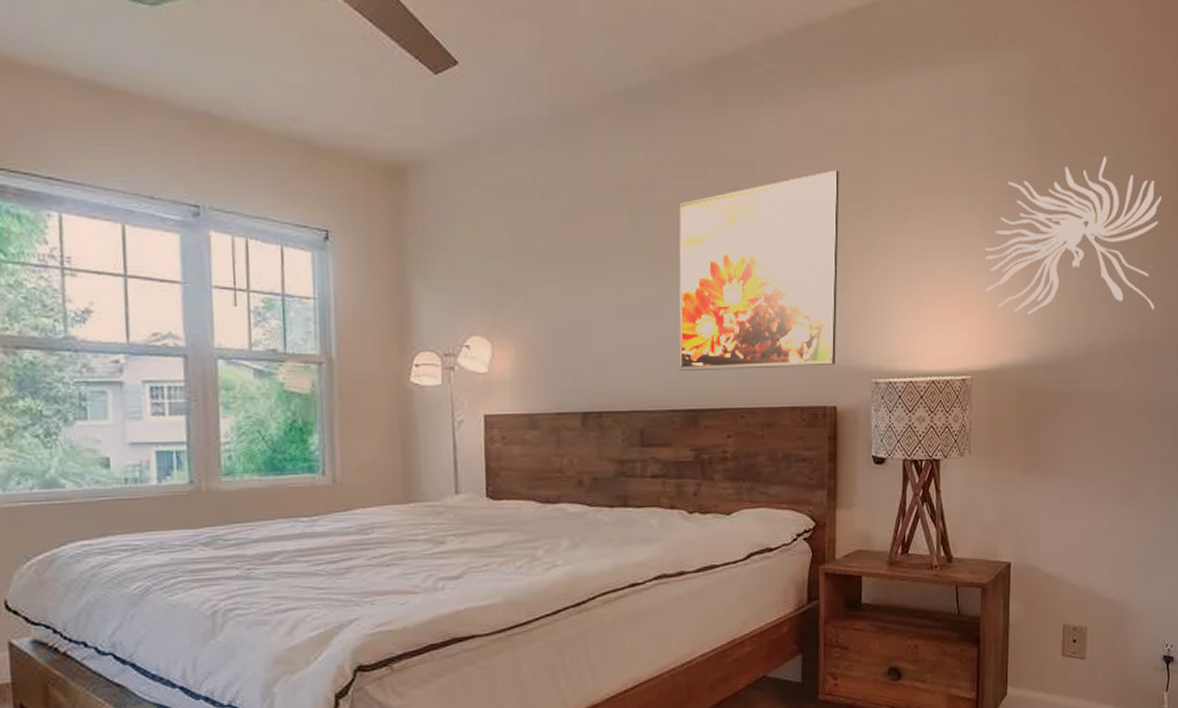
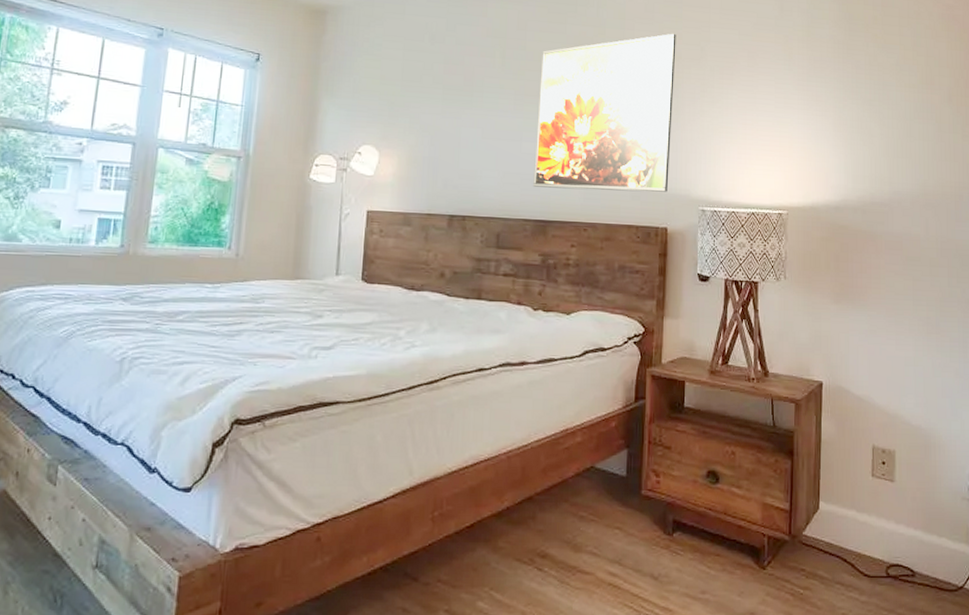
wall sculpture: present [985,156,1162,314] -> none [800,36,955,167]

